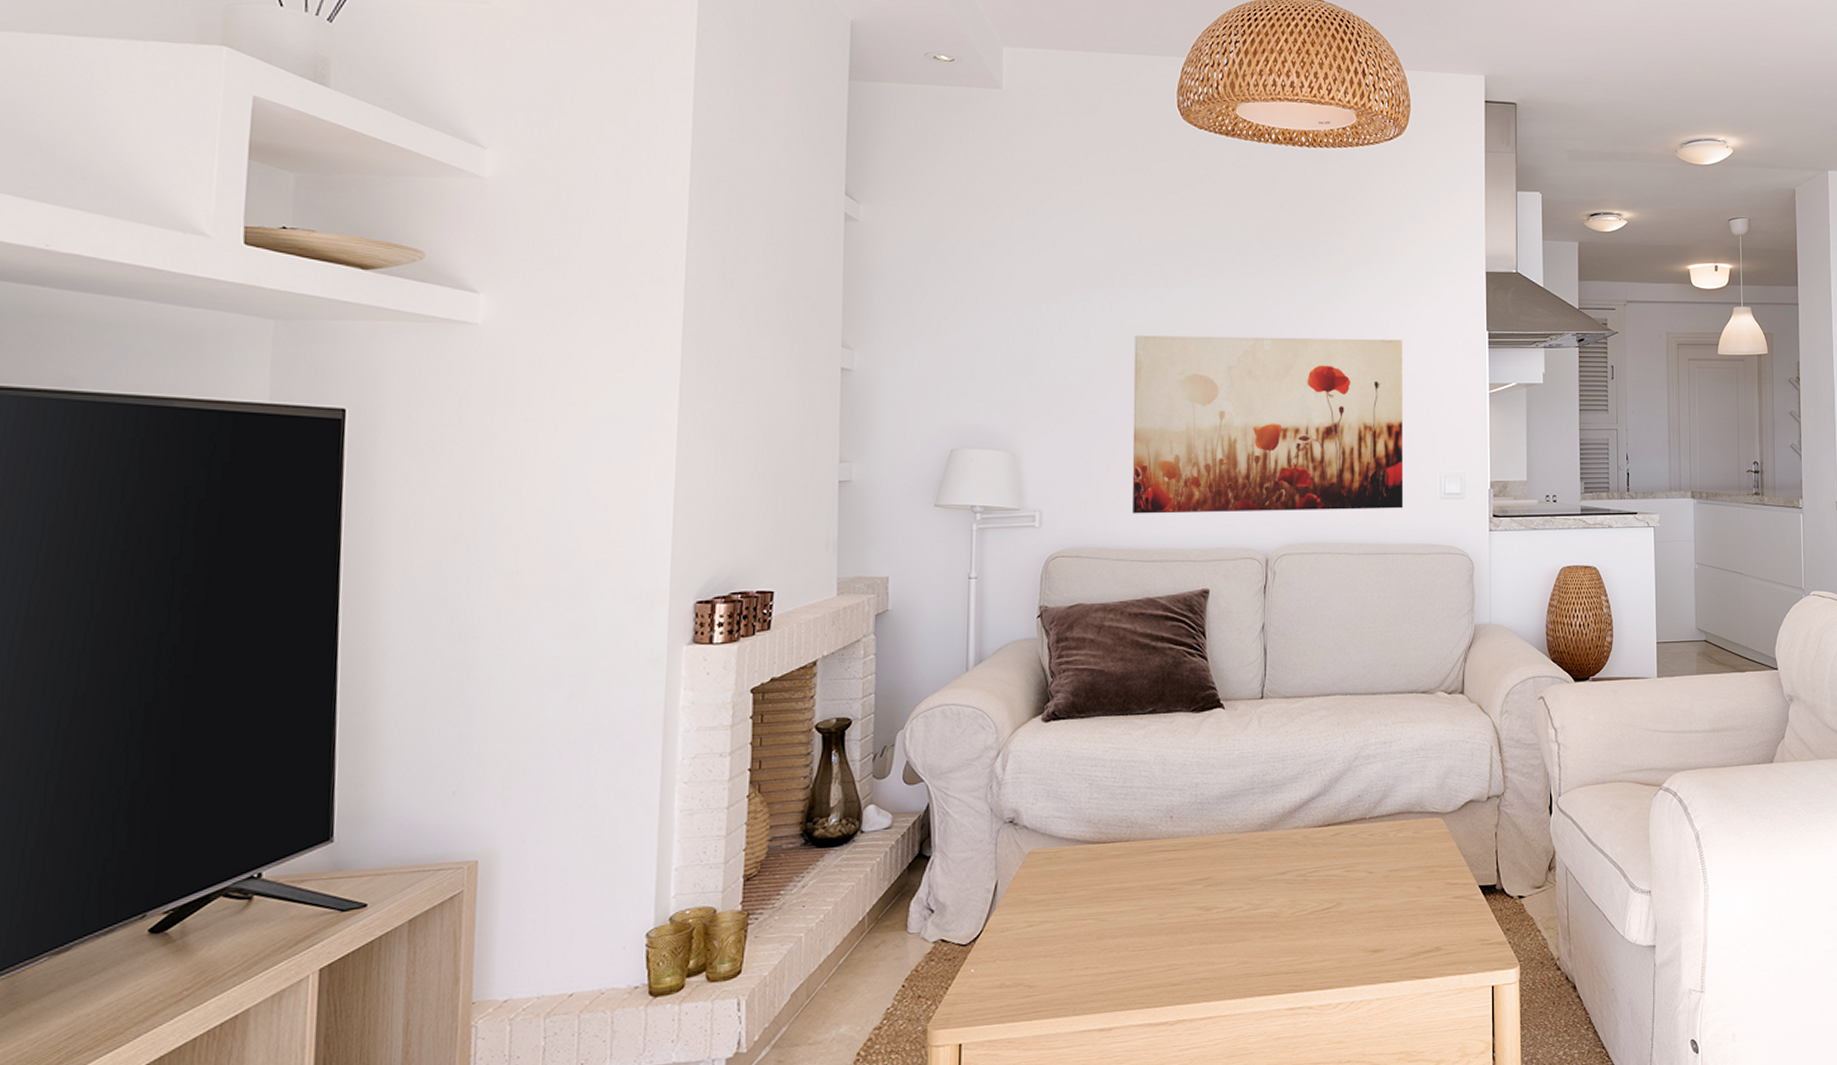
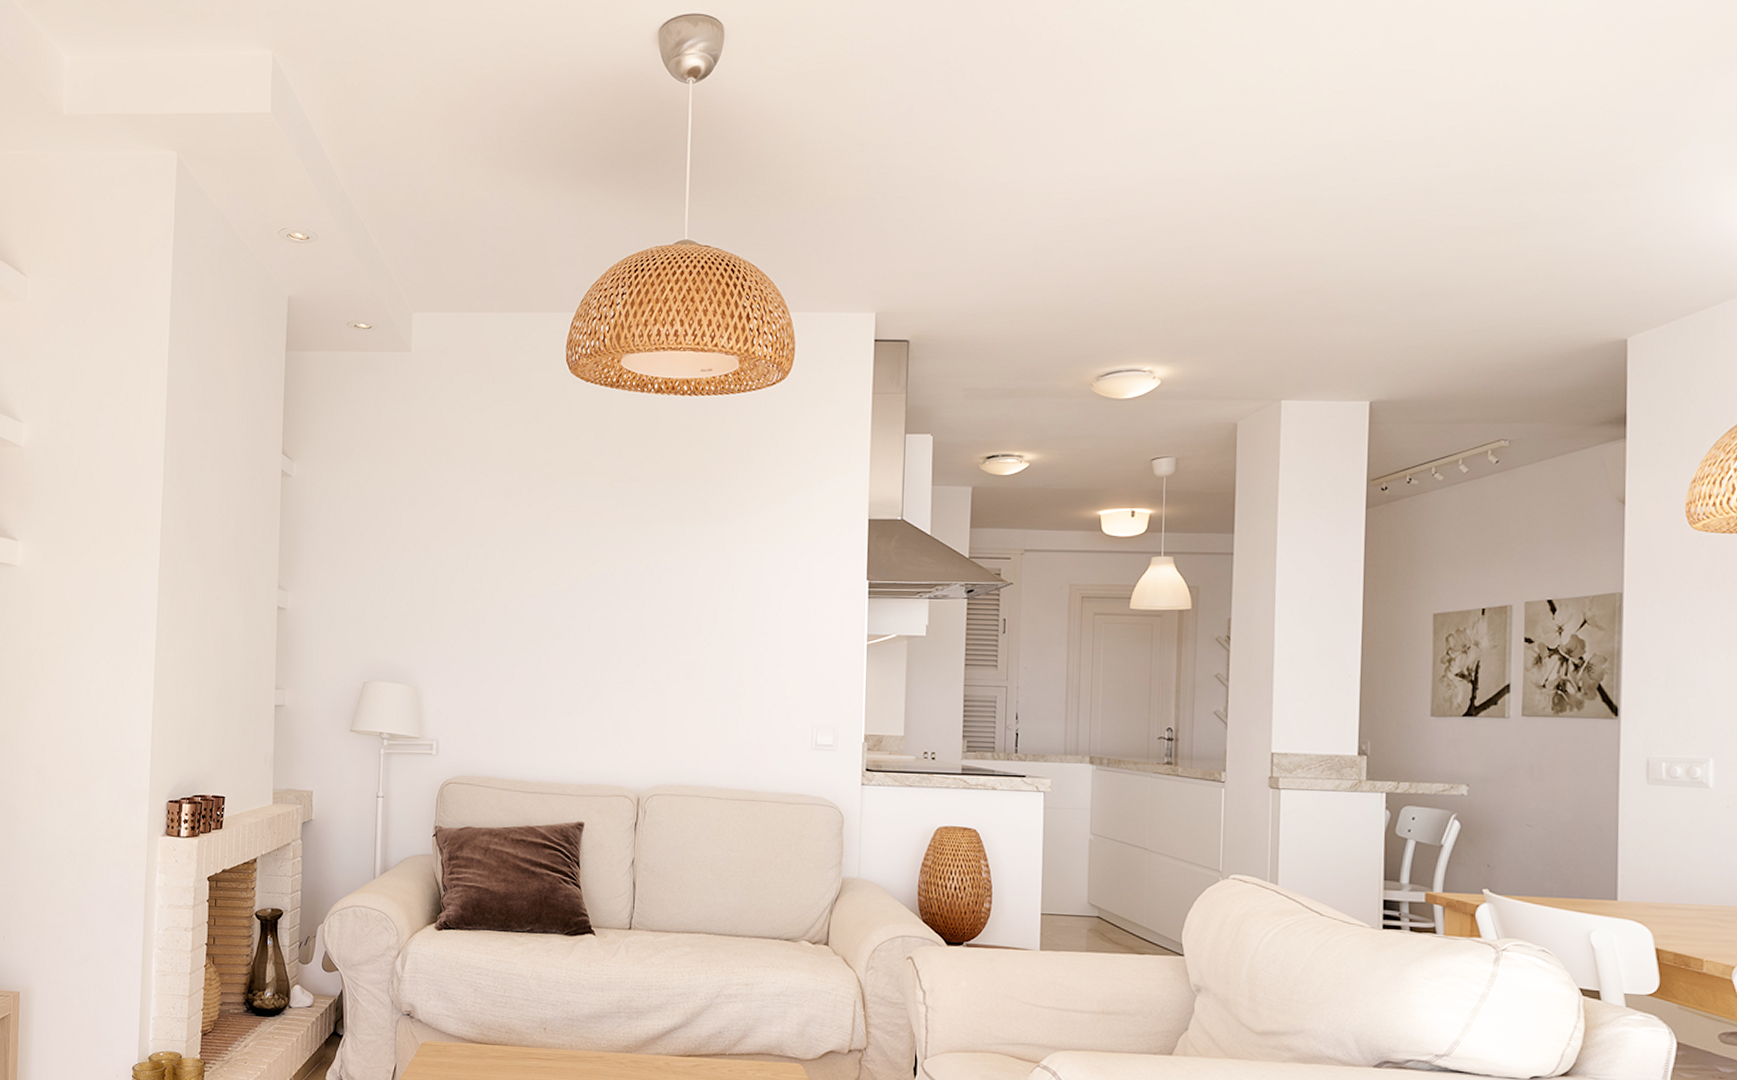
wall art: present [1132,335,1404,514] -> none [516,581,778,757]

